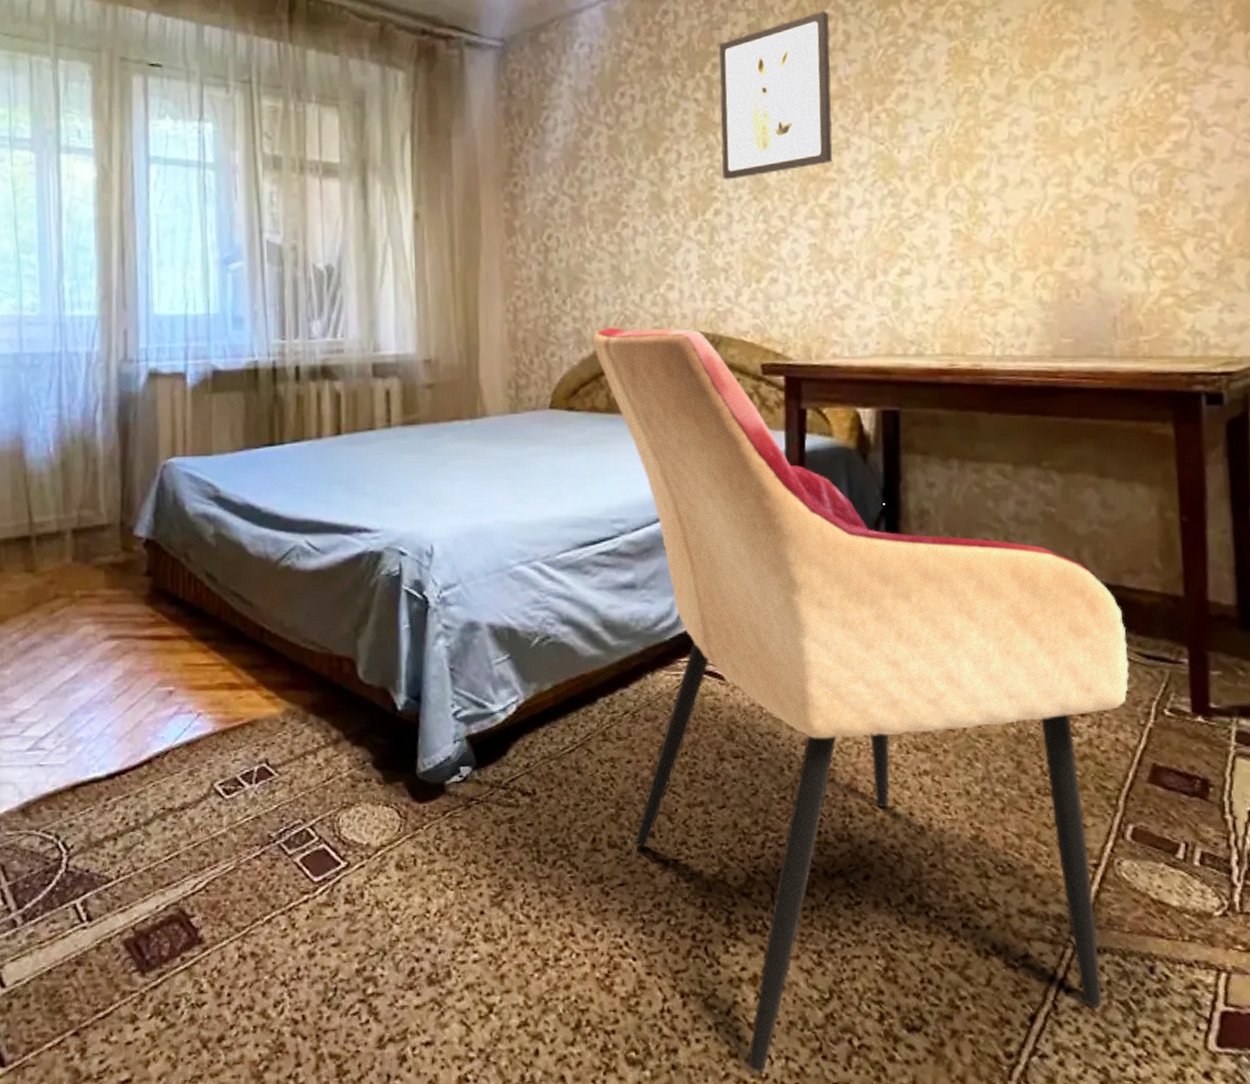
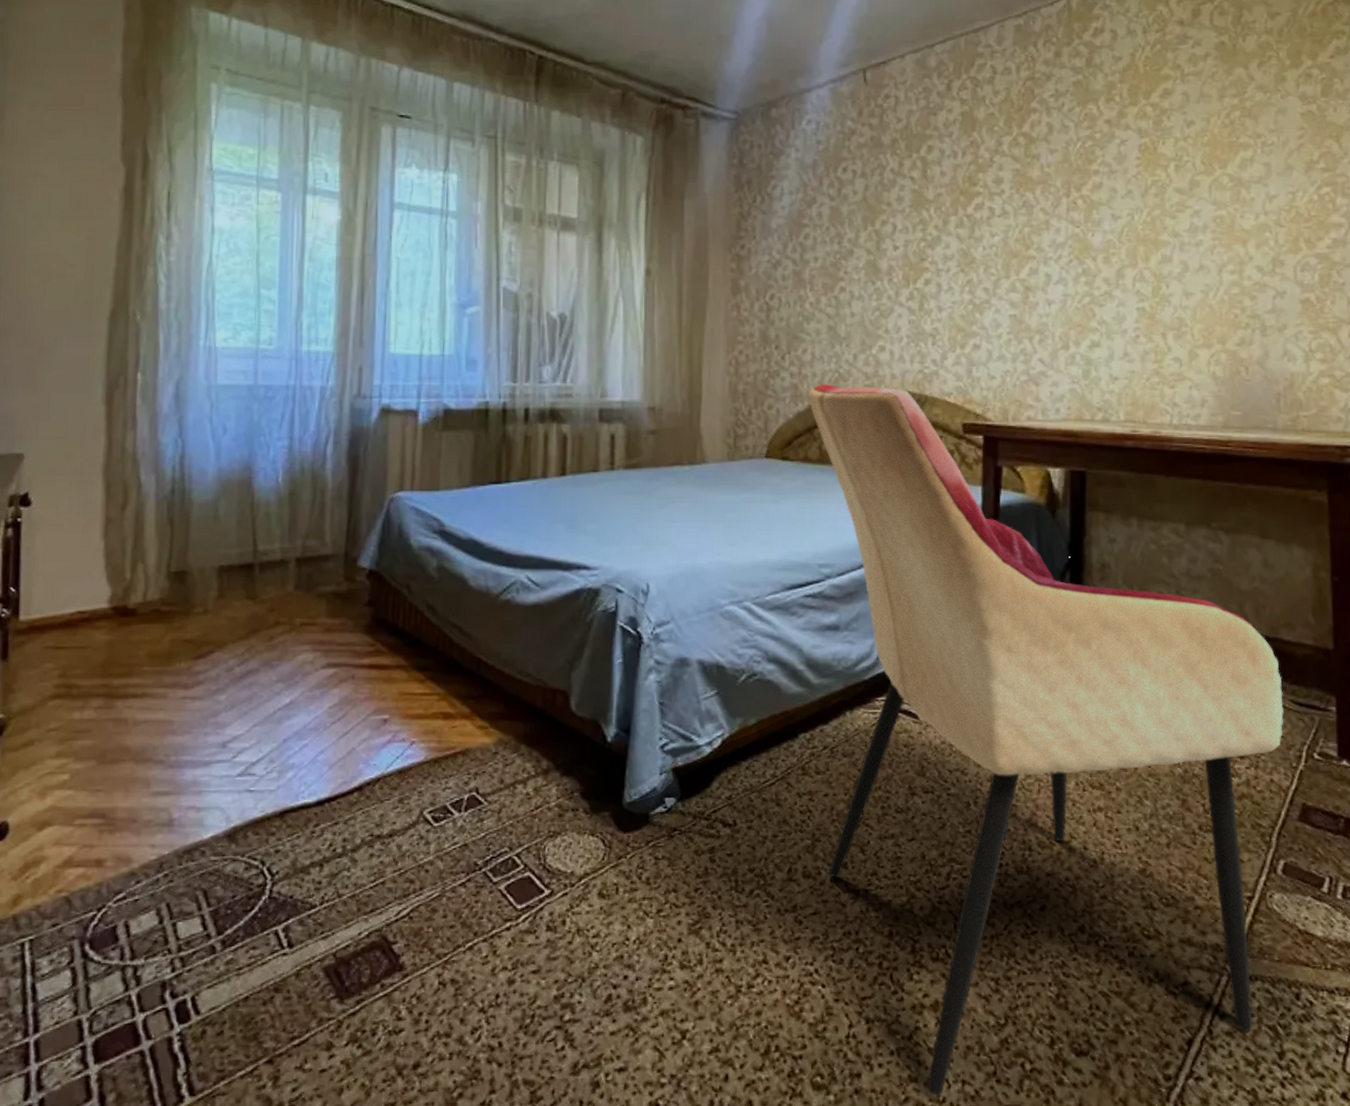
wall art: present [718,11,833,180] -> none [933,104,1035,253]

